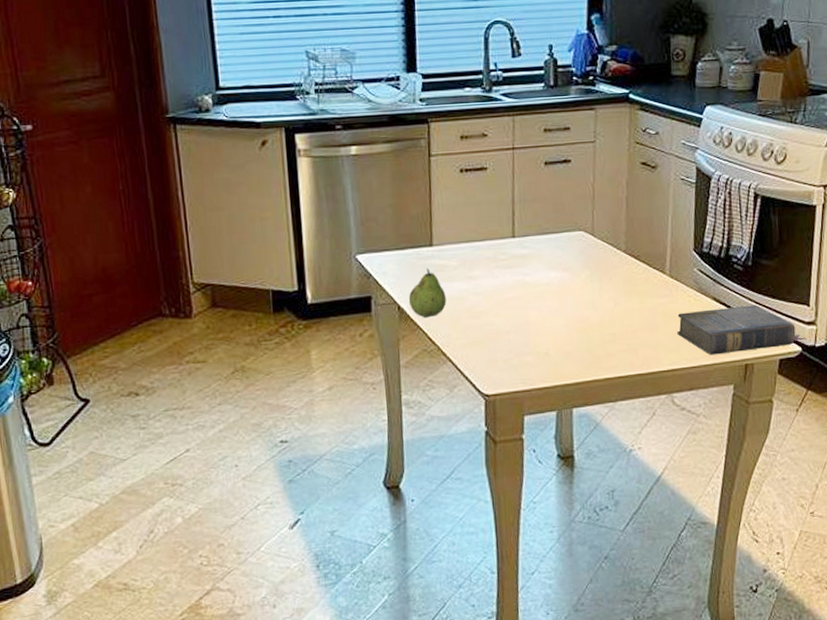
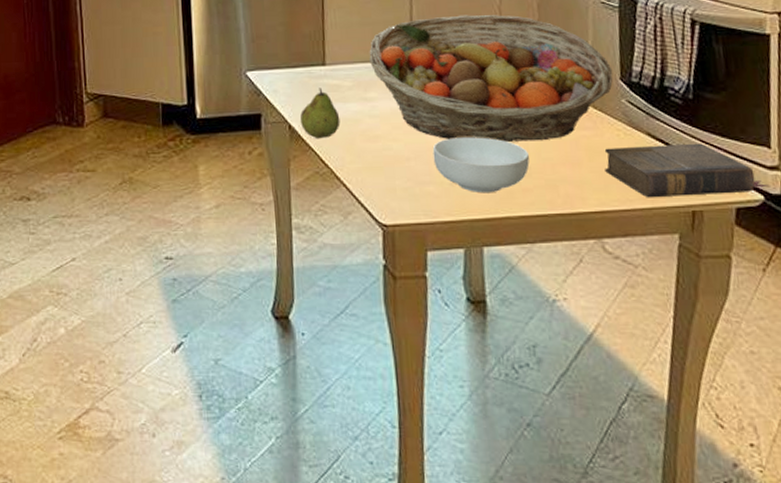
fruit basket: none [474,192,688,312] -> present [369,15,613,142]
cereal bowl: none [530,308,614,360] -> present [432,137,530,193]

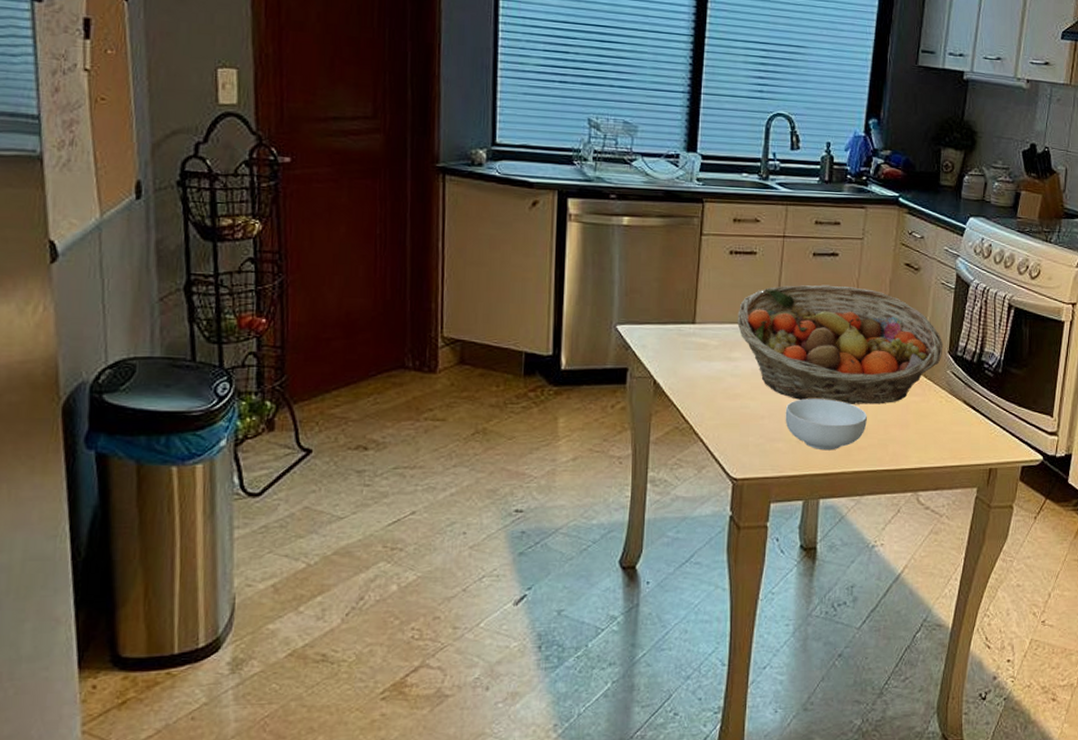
fruit: present [300,88,341,139] -> none [665,345,704,396]
book: present [604,143,770,198] -> none [927,411,1048,457]

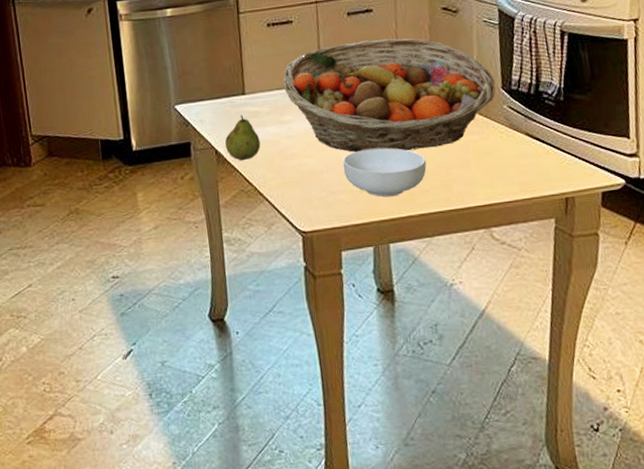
fruit: none [665,345,704,396] -> present [225,115,261,161]

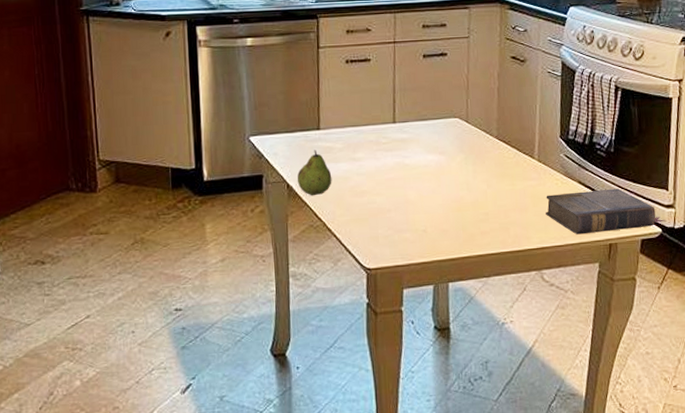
fruit basket: present [283,38,496,152] -> none [358,83,555,193]
cereal bowl: present [342,148,427,197] -> none [409,189,487,238]
book: none [490,138,630,190] -> present [546,188,666,235]

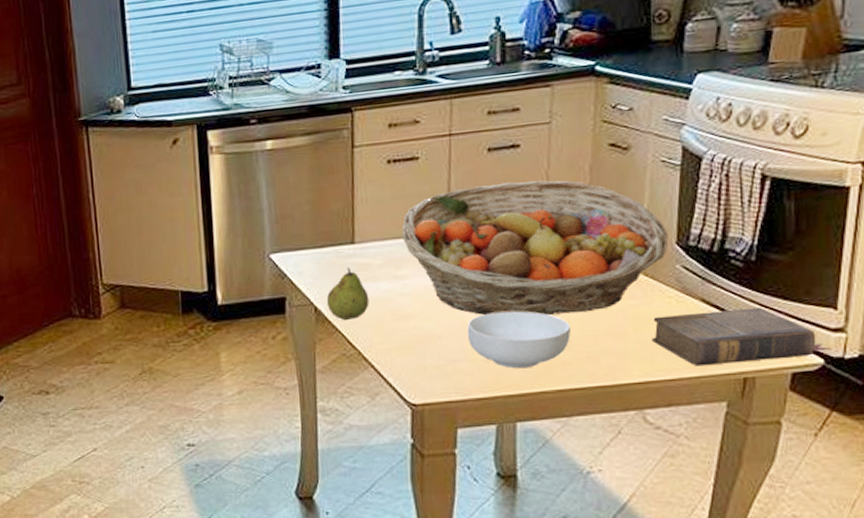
fruit basket: none [358,83,555,193] -> present [402,180,669,315]
cereal bowl: none [409,189,487,238] -> present [467,311,571,369]

